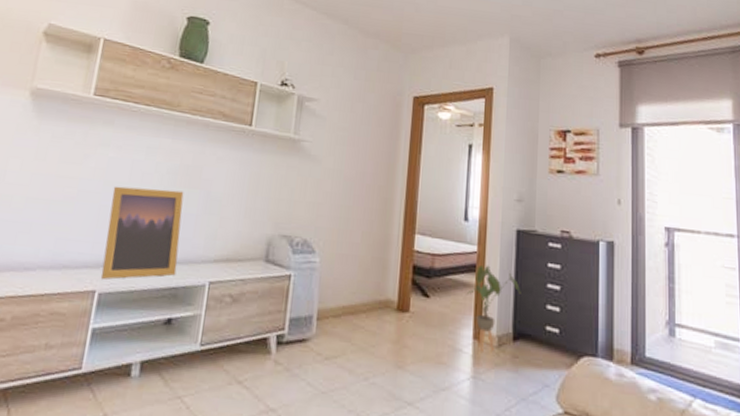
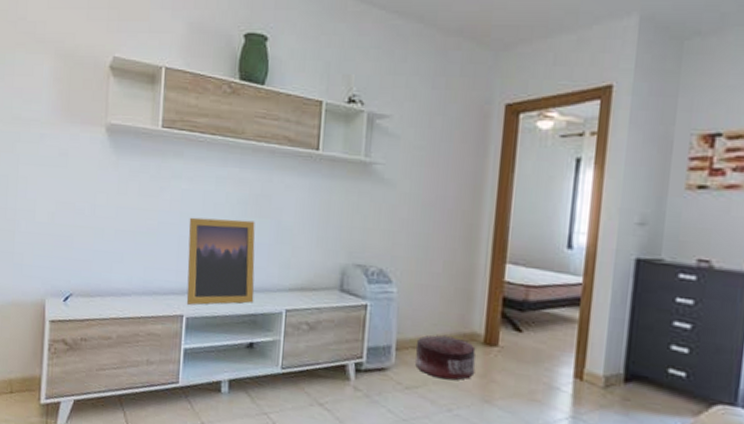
pouf: none [335,303,390,348] -> present [415,335,476,381]
house plant: present [466,265,521,352] -> none [566,298,638,392]

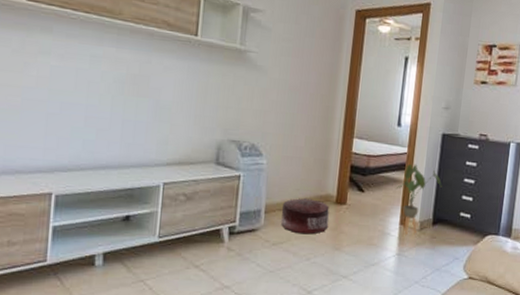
picture frame: present [186,217,255,306] -> none [55,94,133,183]
house plant: none [566,298,638,392] -> present [395,164,442,235]

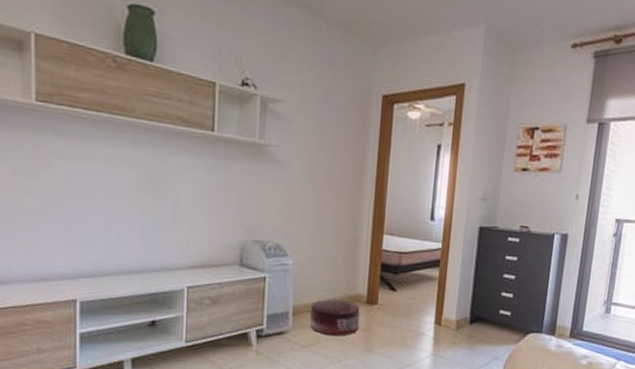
house plant: present [395,164,442,235] -> none [429,260,480,334]

